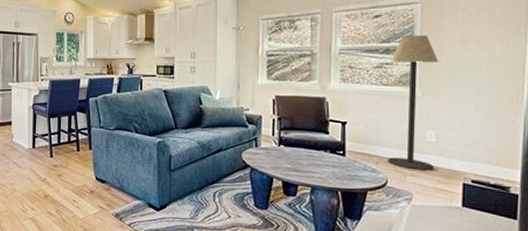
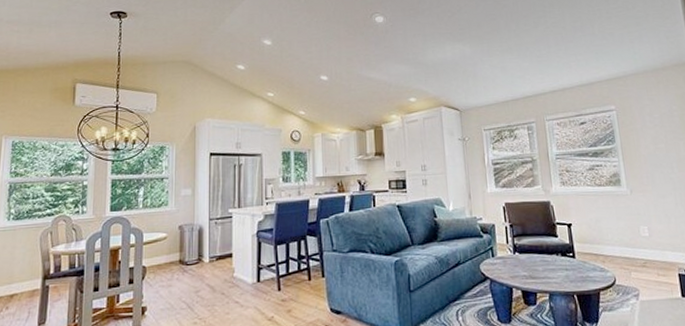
floor lamp: present [388,35,439,171] -> none [600,138,653,266]

